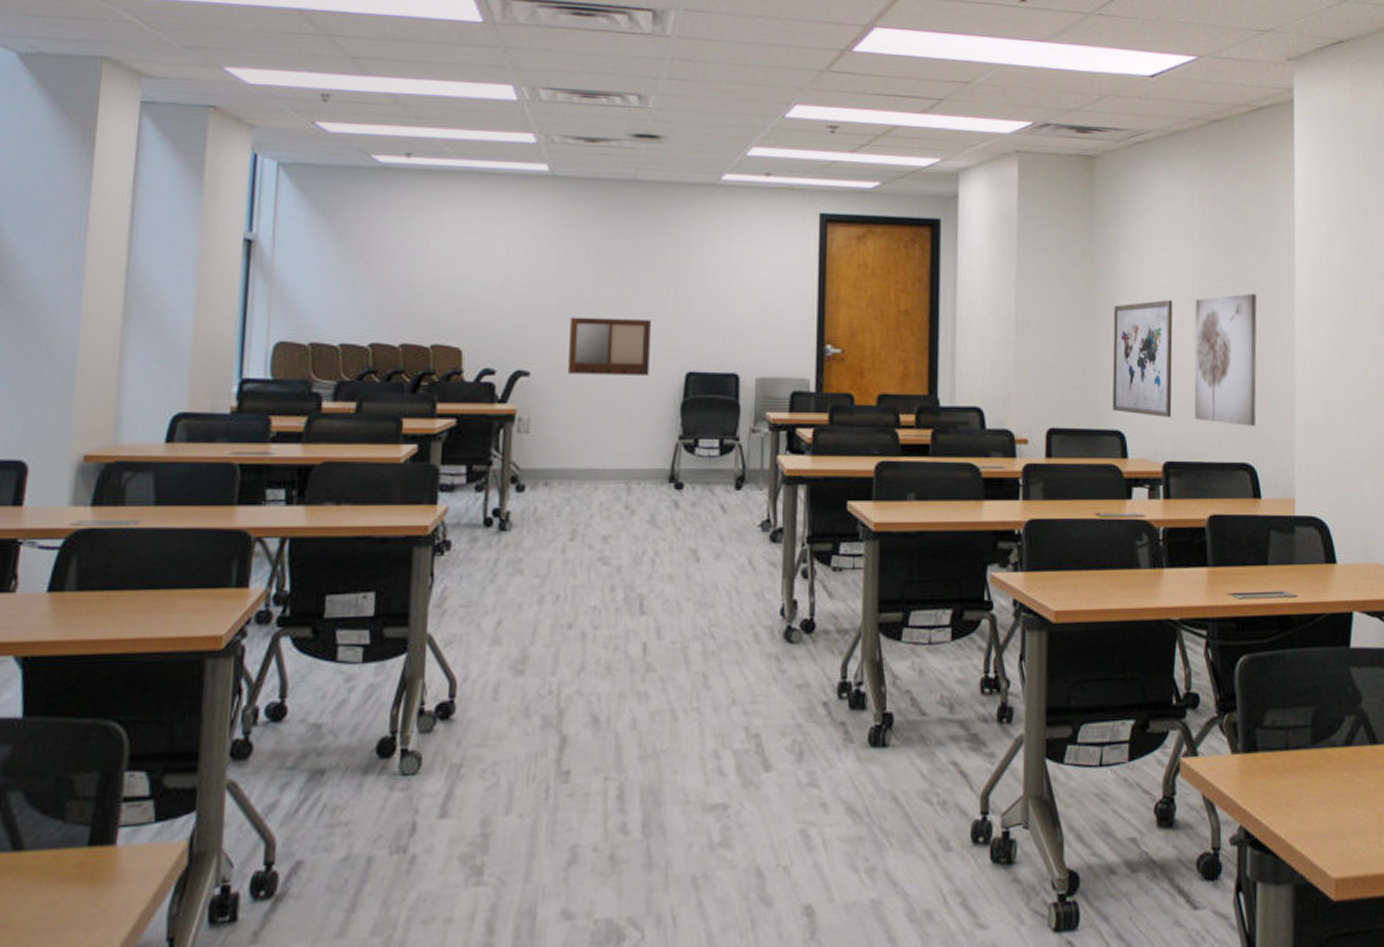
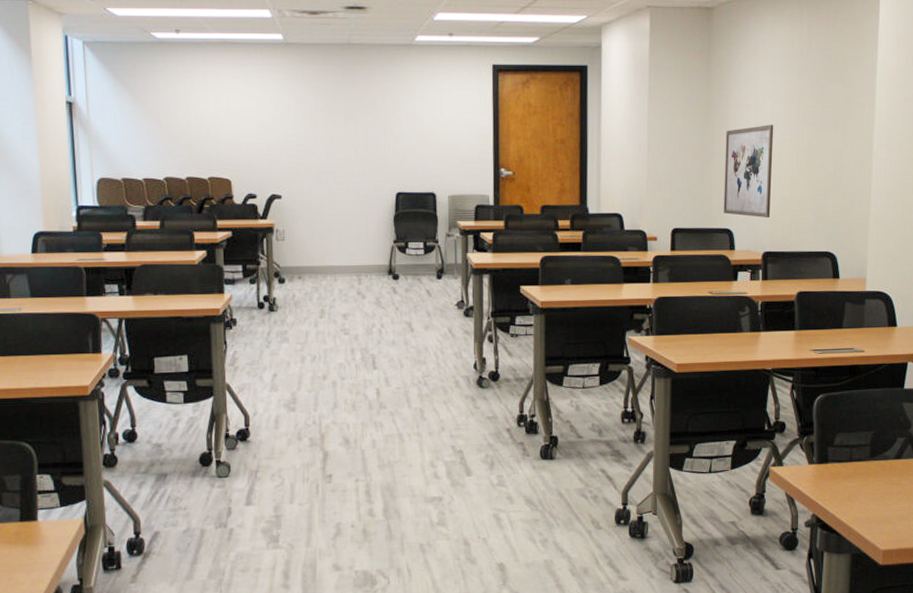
writing board: present [568,317,651,377] -> none [308,152,369,197]
wall art: present [1194,293,1257,426] -> none [788,117,842,223]

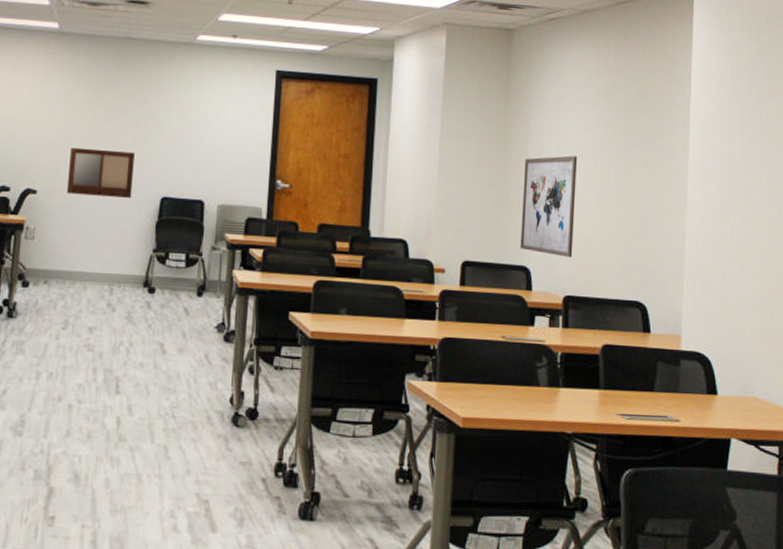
writing board: none [308,152,369,197] -> present [67,147,135,199]

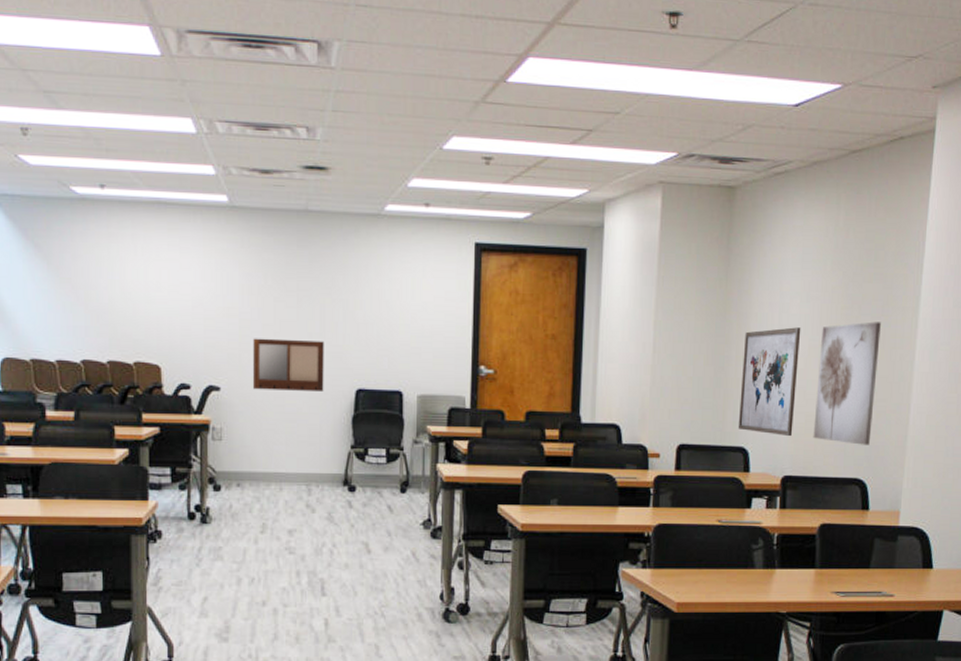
wall art: none [593,153,653,269] -> present [813,322,881,445]

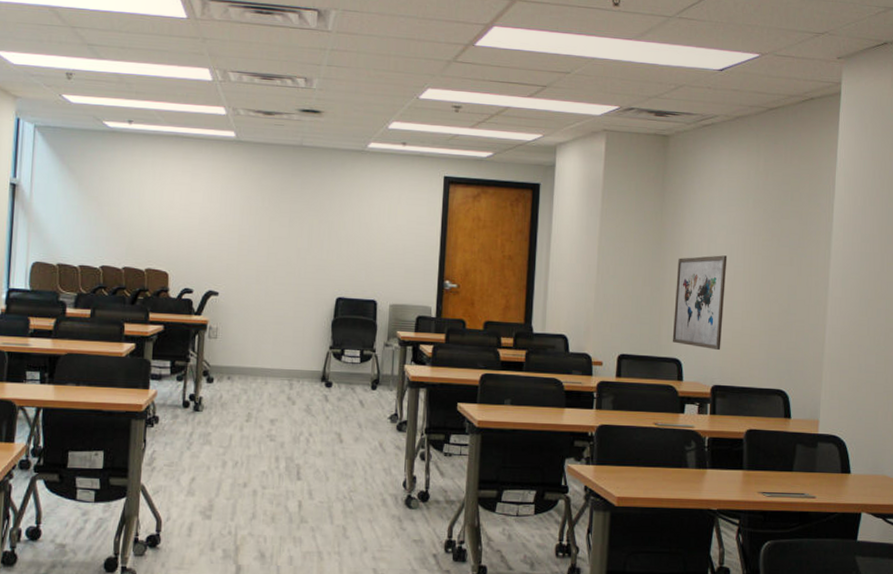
writing board: present [253,338,324,393] -> none [247,251,310,300]
wall art: present [813,322,881,445] -> none [739,252,798,360]

